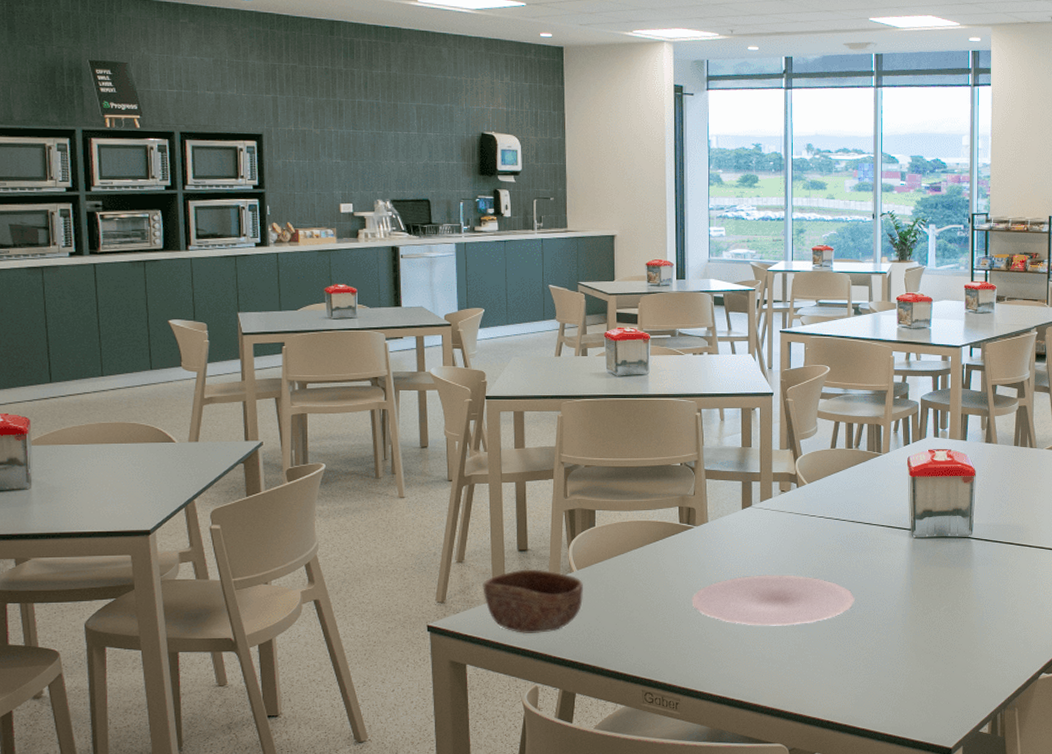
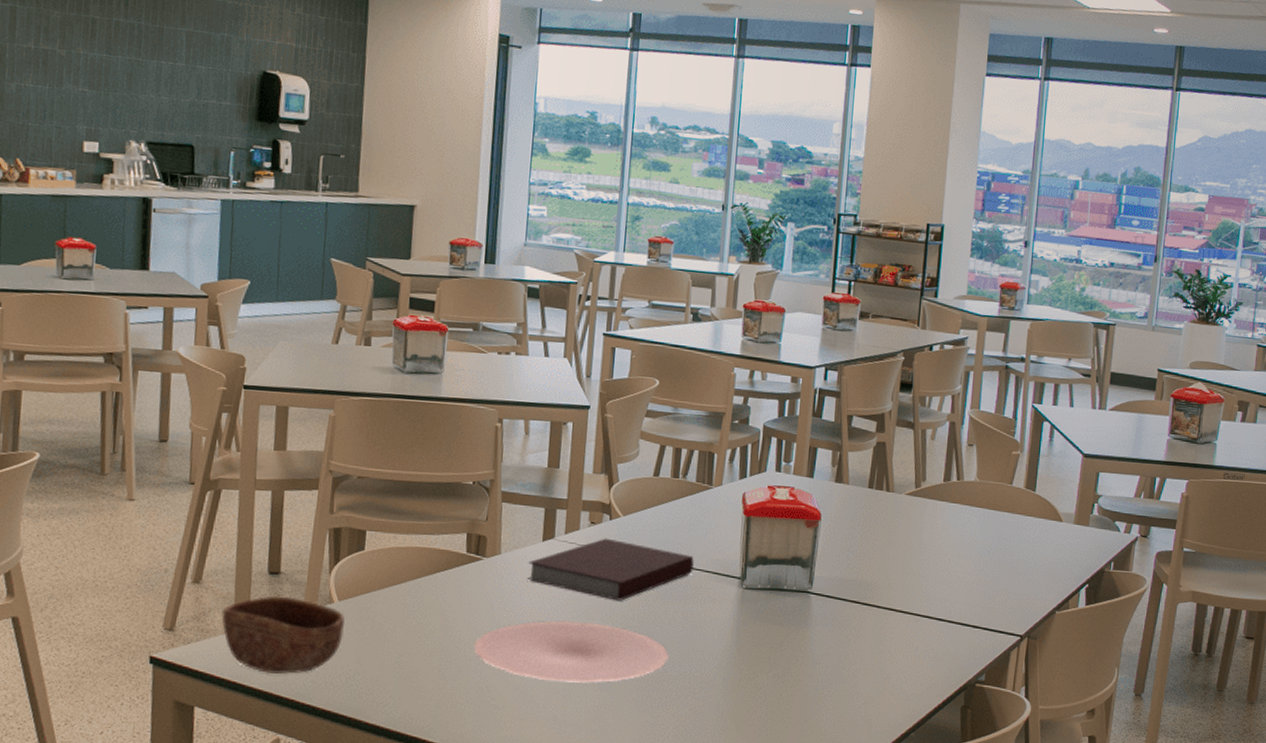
notebook: none [731,503,871,555] -> present [527,538,695,601]

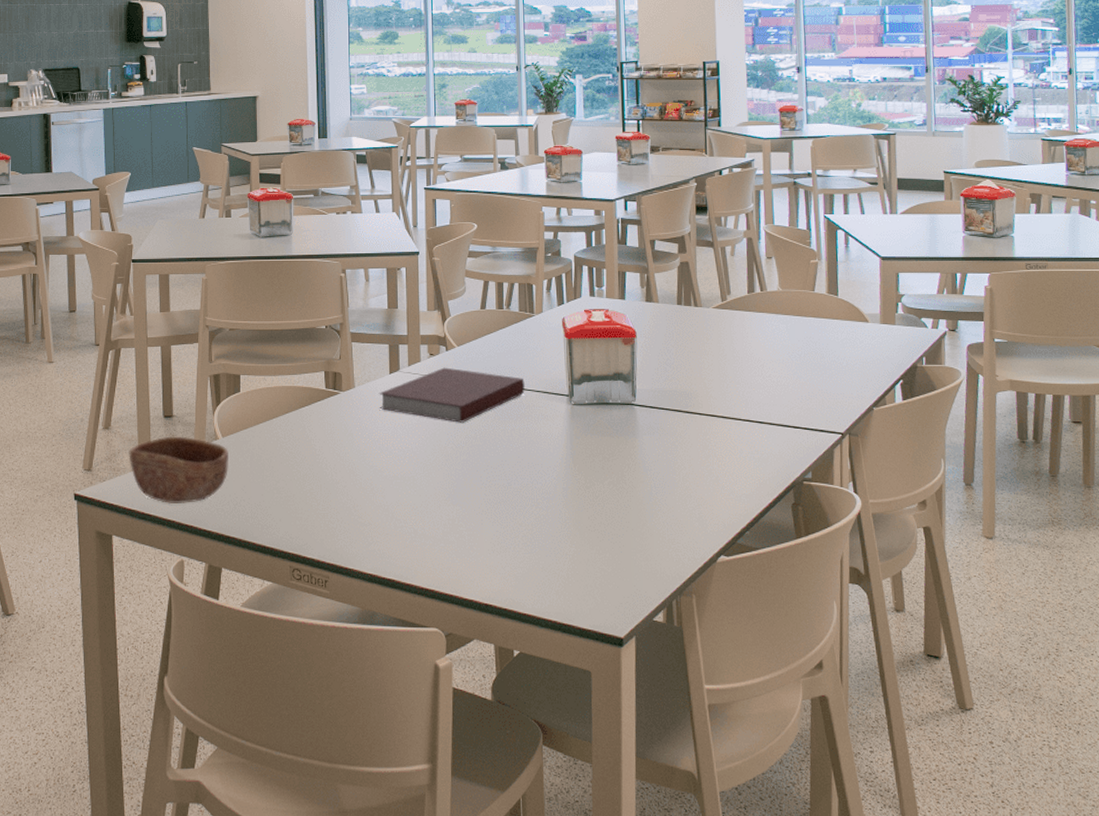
plate: present [474,620,669,683] -> none [339,443,511,499]

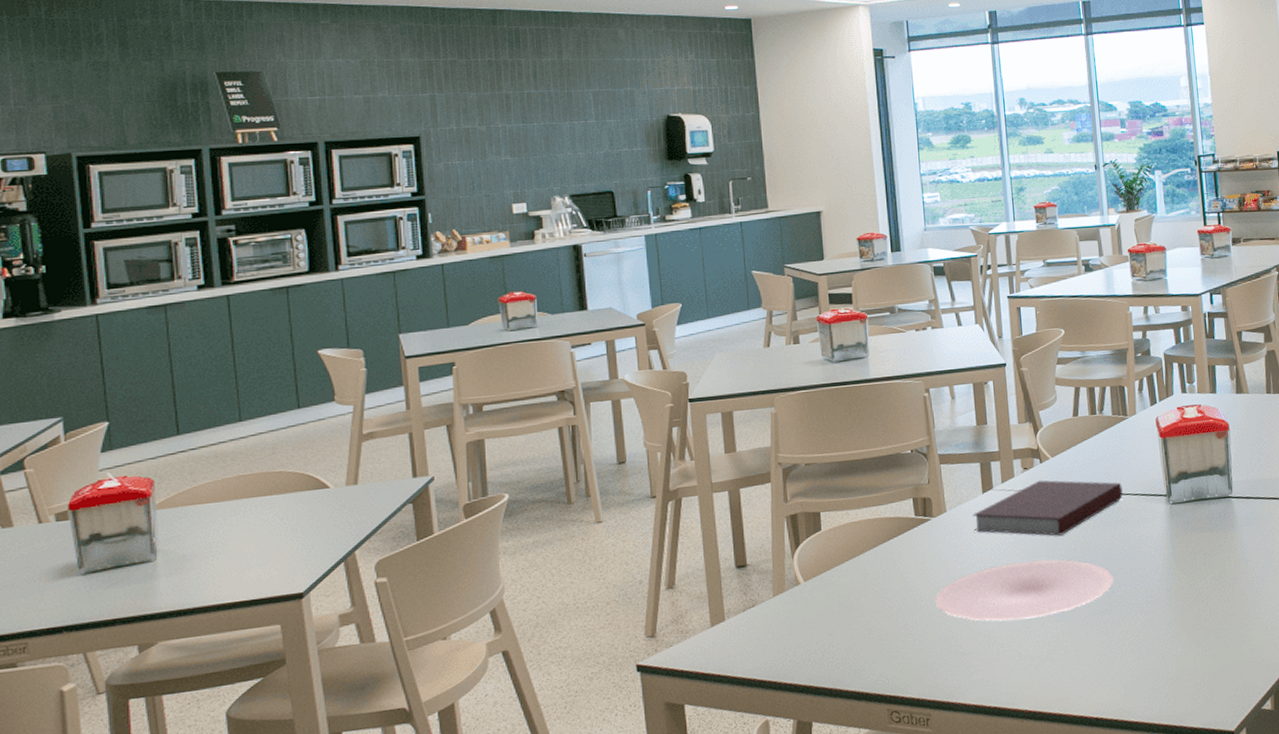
bowl: present [128,436,228,503] -> none [698,585,813,661]
plate: none [339,443,511,499] -> present [935,559,1114,621]

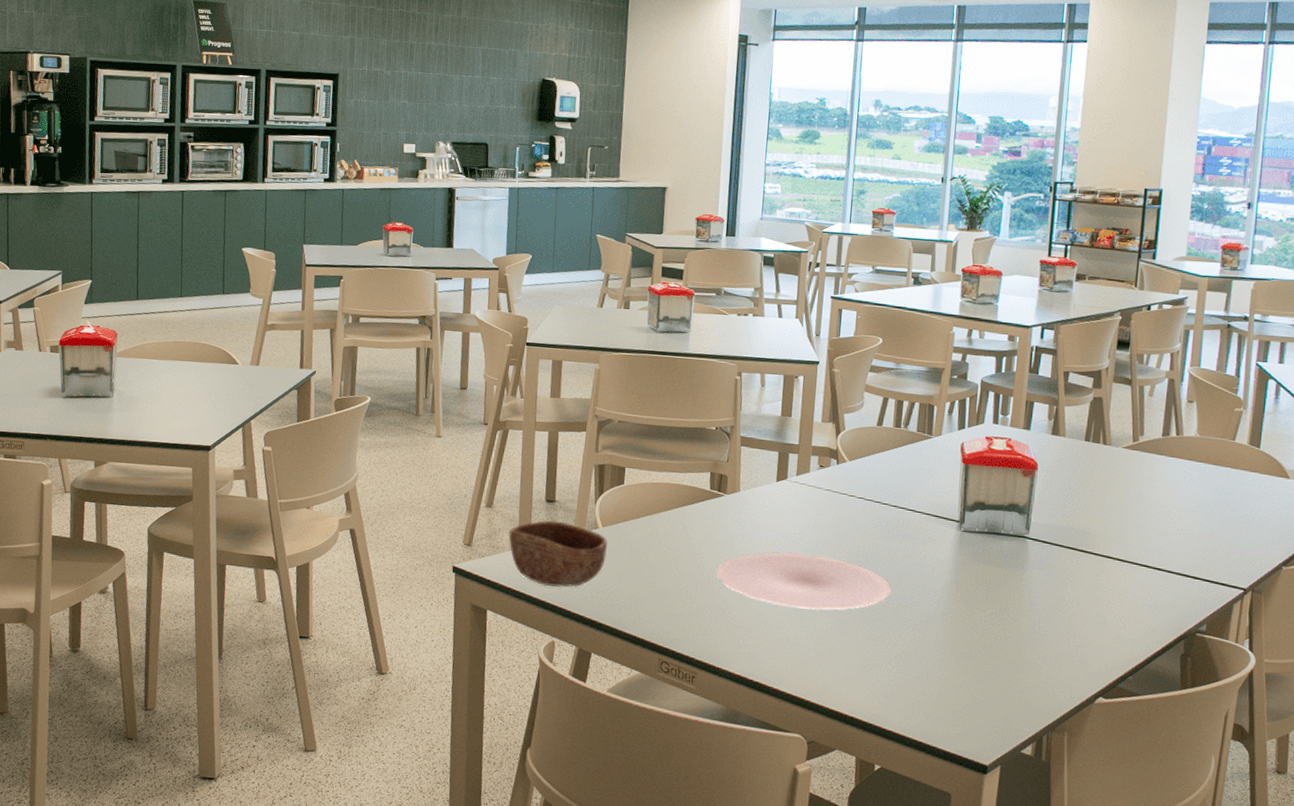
bowl: none [698,585,813,661] -> present [508,520,607,587]
notebook: present [972,480,1124,536] -> none [763,480,916,538]

